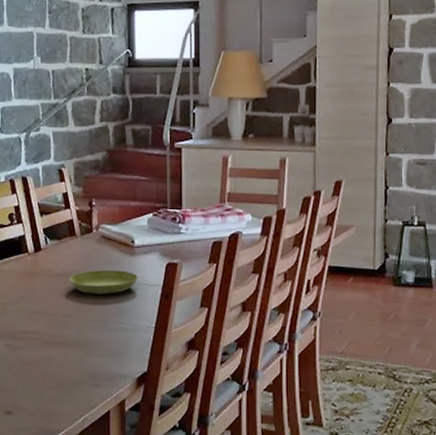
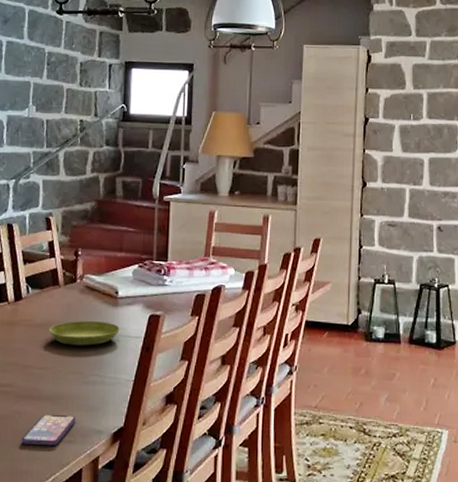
smartphone: none [50,359,100,389] -> present [21,414,76,446]

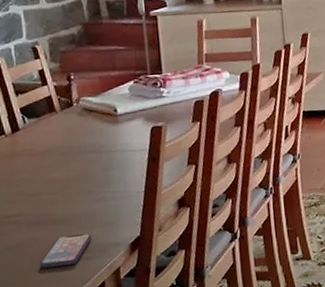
saucer: present [48,321,120,346] -> none [51,140,124,168]

